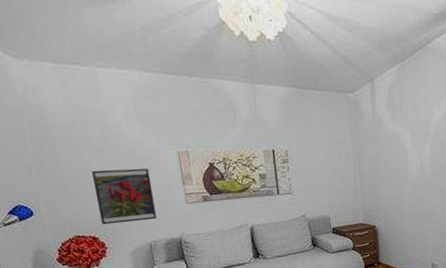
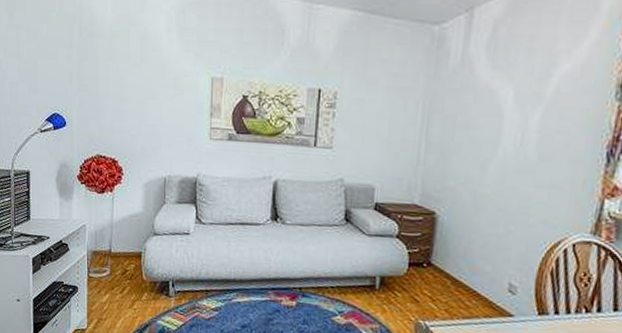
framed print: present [92,168,157,225] -> none [123,87,179,152]

